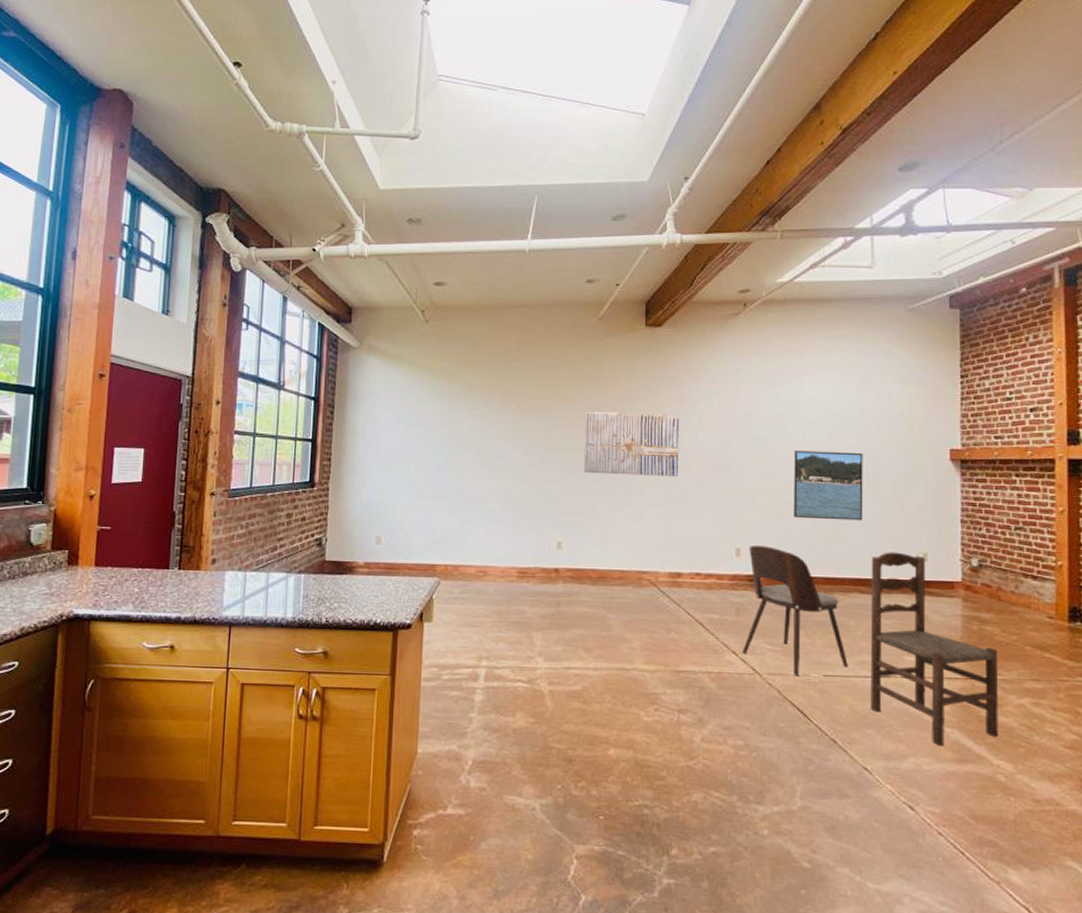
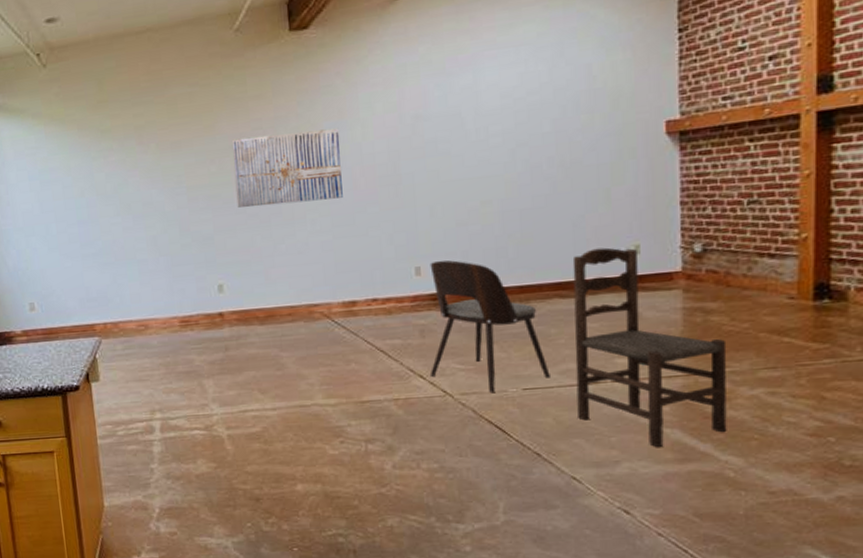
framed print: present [794,450,863,521] -> none [475,141,561,225]

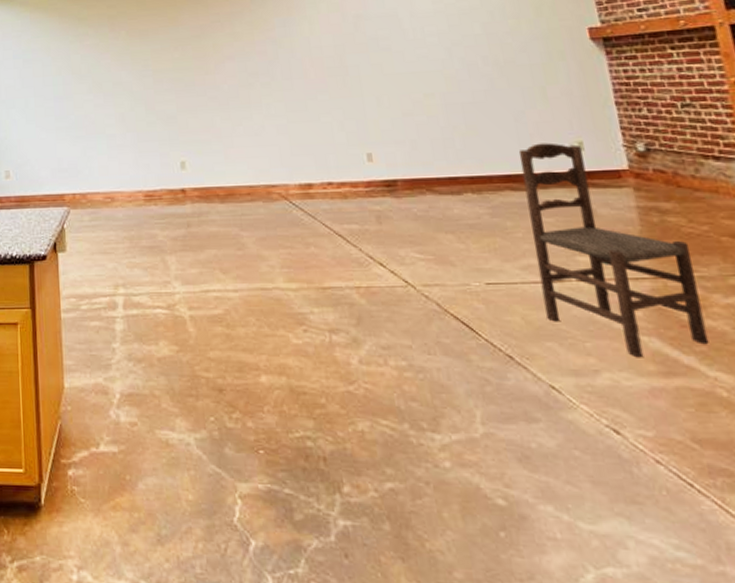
wall art: present [232,128,343,208] -> none [194,23,295,91]
dining chair: present [429,260,550,394] -> none [380,147,513,287]

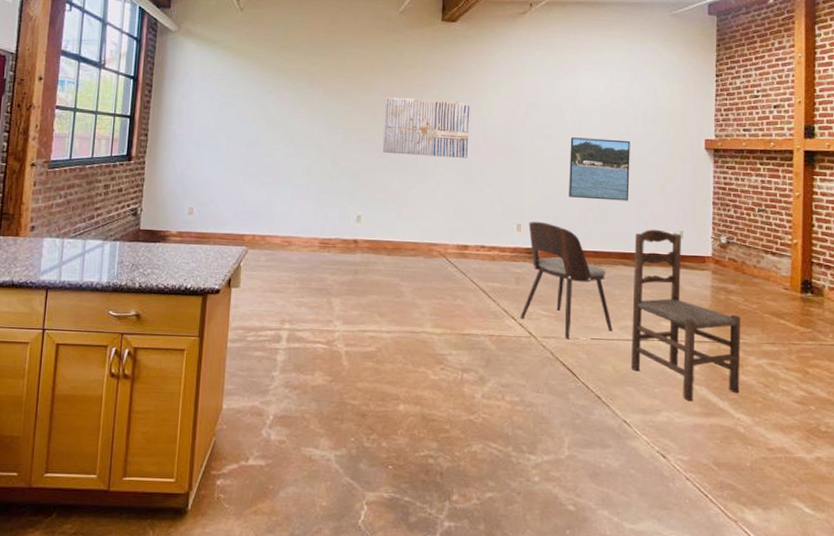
wall art: none [194,23,295,91] -> present [382,96,470,158]
dining chair: none [380,147,513,287] -> present [520,221,613,340]
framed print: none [414,42,502,116] -> present [569,137,630,201]

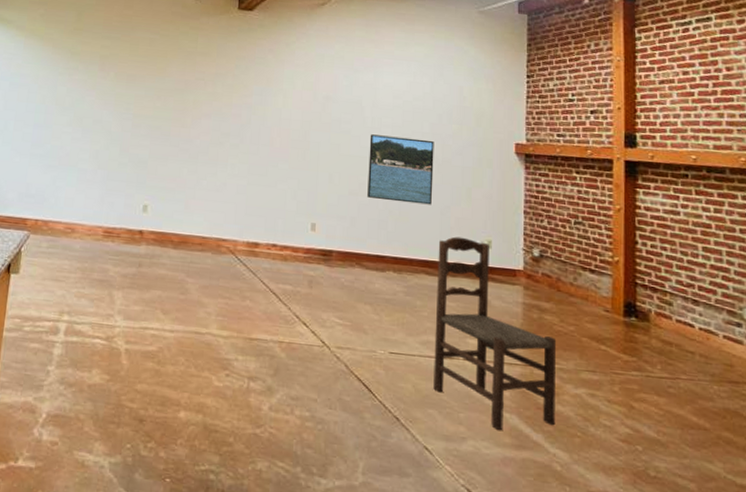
wall art: present [382,96,470,158] -> none [172,83,265,151]
dining chair: present [520,221,613,340] -> none [312,221,413,352]

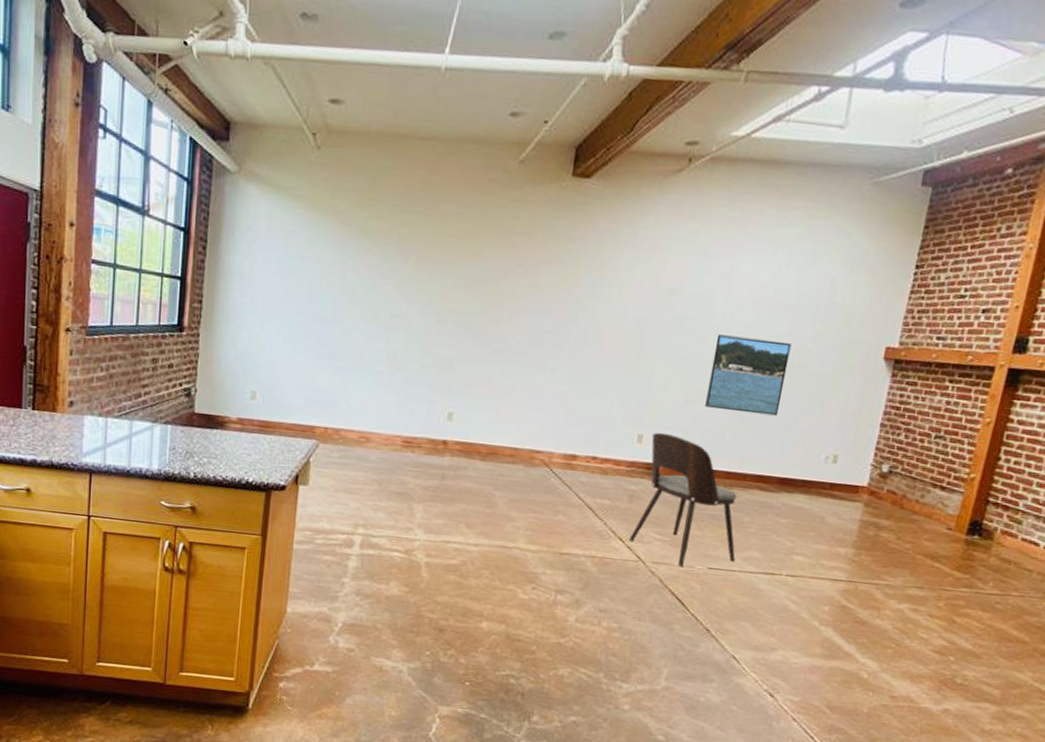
dining chair: none [312,221,413,352] -> present [628,432,736,567]
dining chair: present [433,236,557,430] -> none [750,450,889,641]

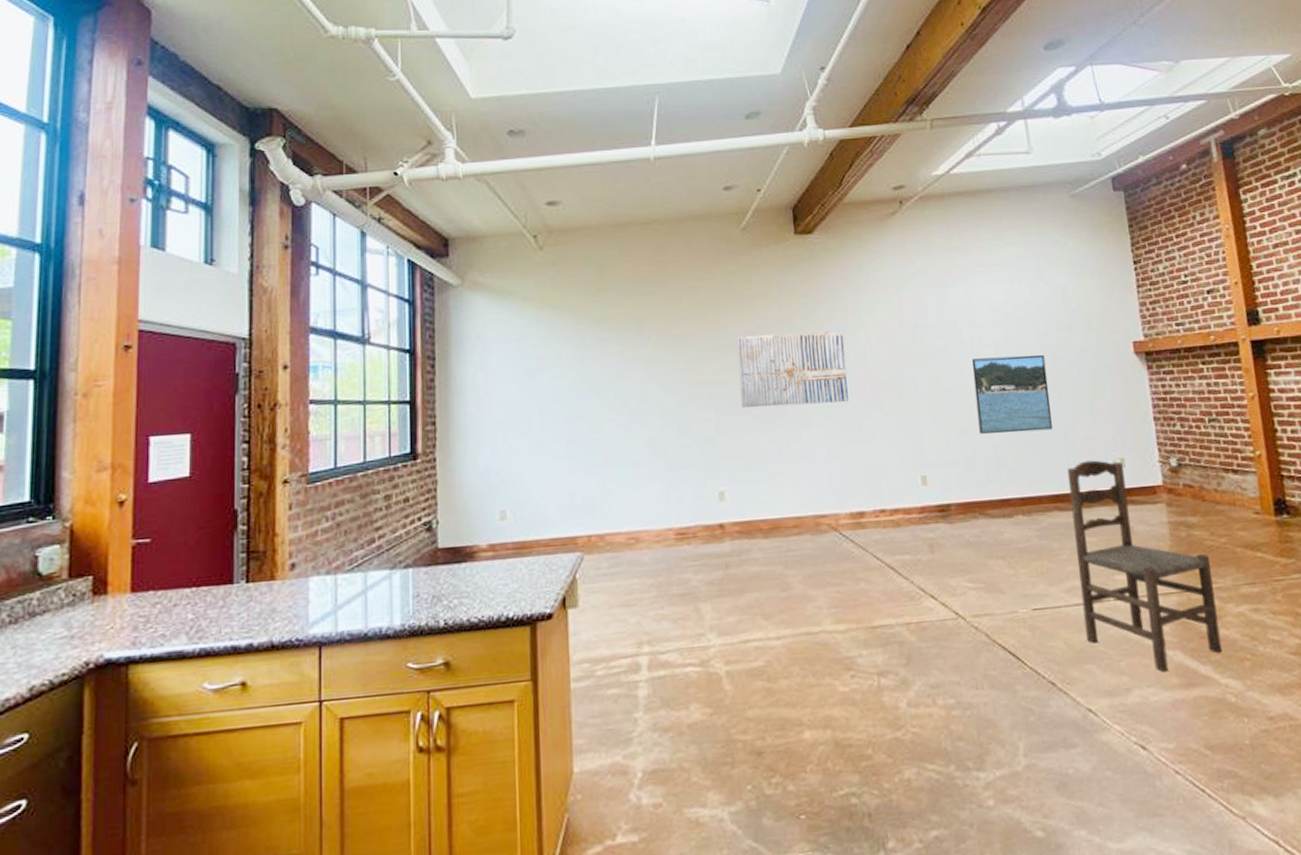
wall art: none [484,270,598,353] -> present [737,331,848,408]
dining chair: present [628,432,736,567] -> none [935,469,1057,615]
dining chair: none [750,450,889,641] -> present [1066,460,1223,671]

